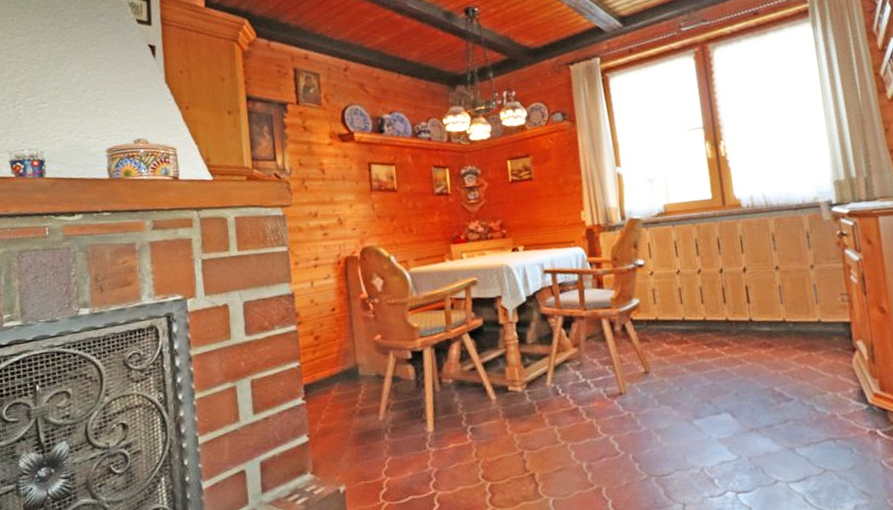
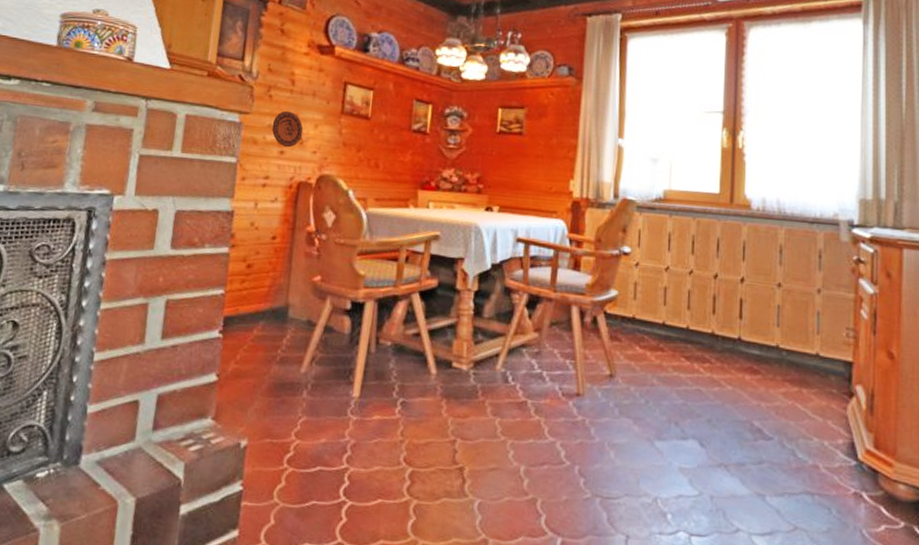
decorative plate: none [312,197,341,230] -> present [272,110,304,148]

